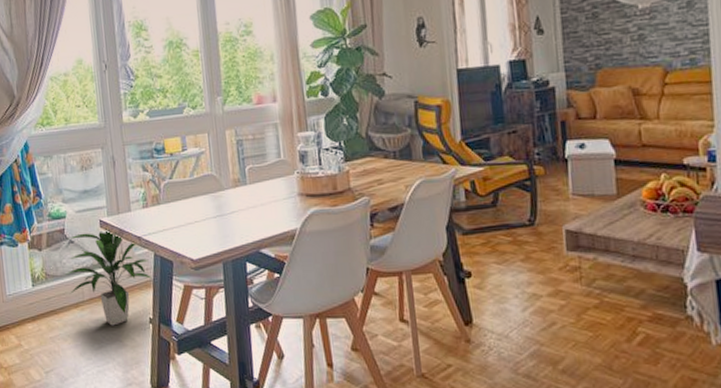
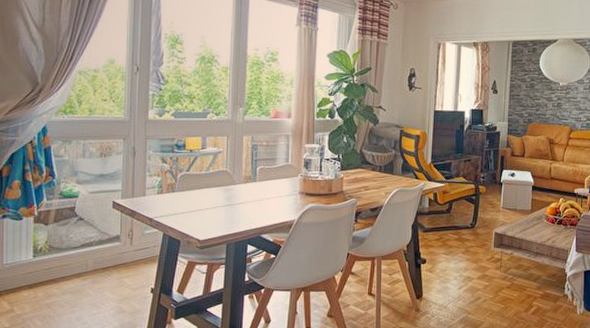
indoor plant: present [64,229,152,326] -> none [69,209,158,294]

